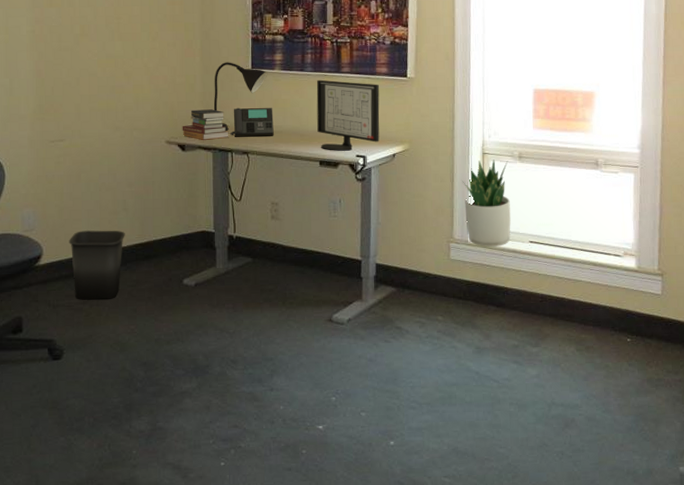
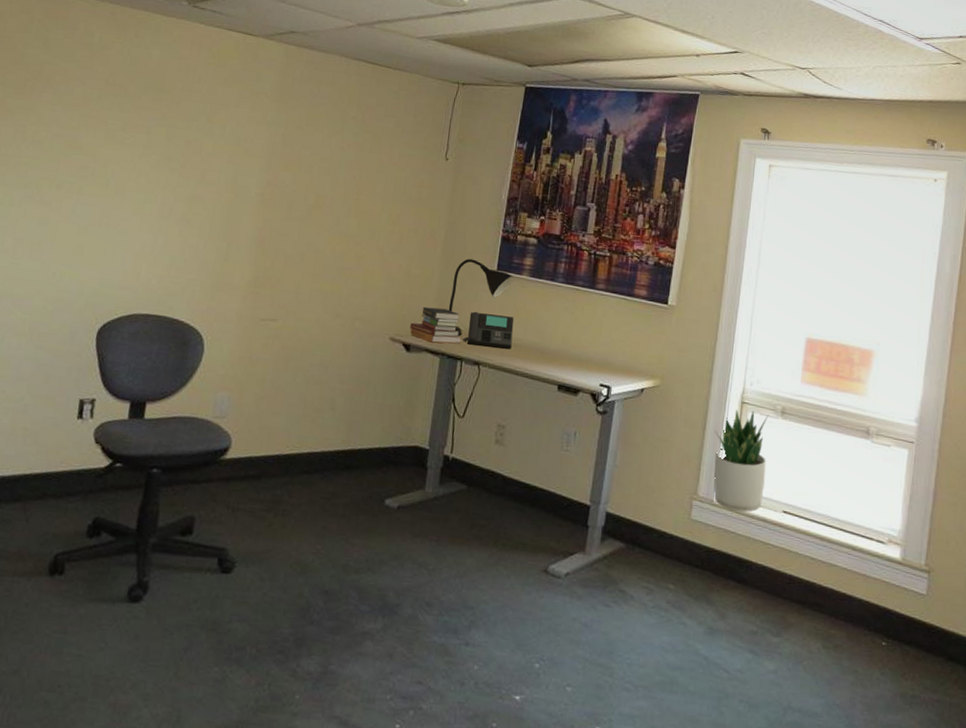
waste bin: present [69,230,125,300] -> none [259,426,328,511]
computer monitor: present [316,79,380,151] -> none [560,293,635,378]

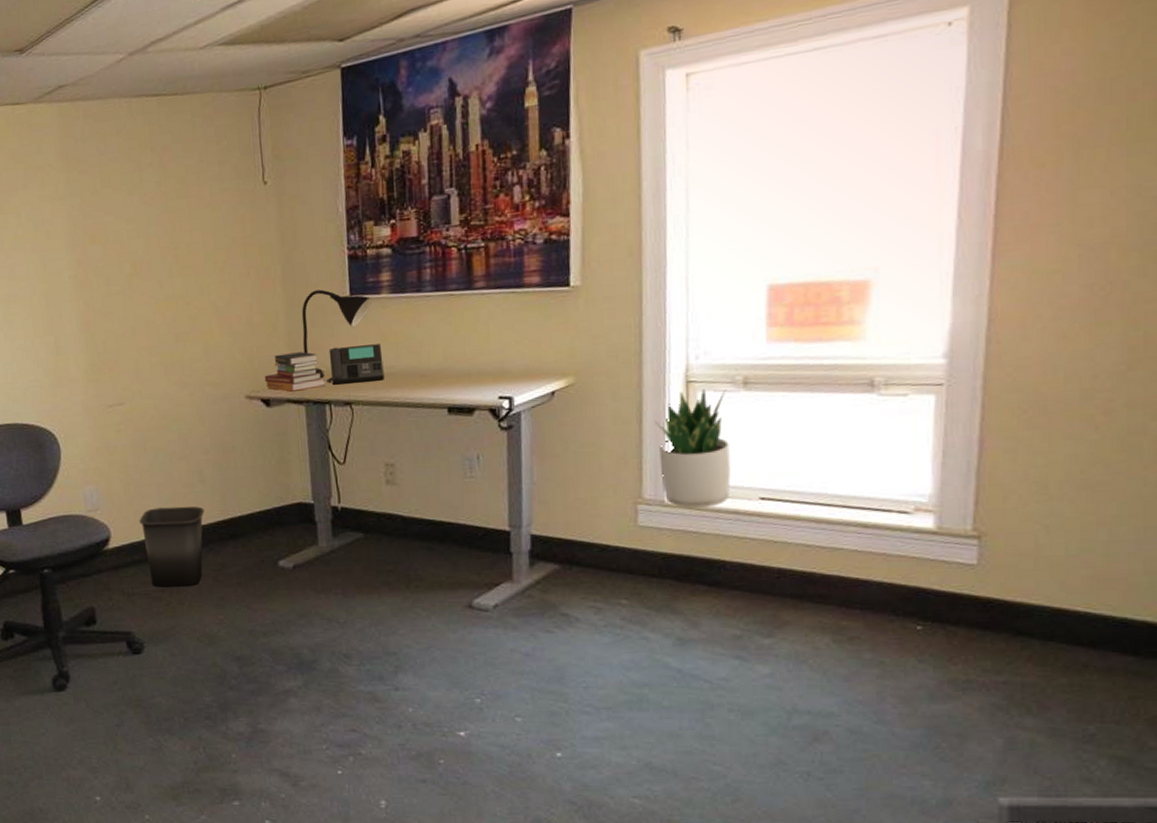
waste bin: none [259,426,328,511] -> present [139,506,205,587]

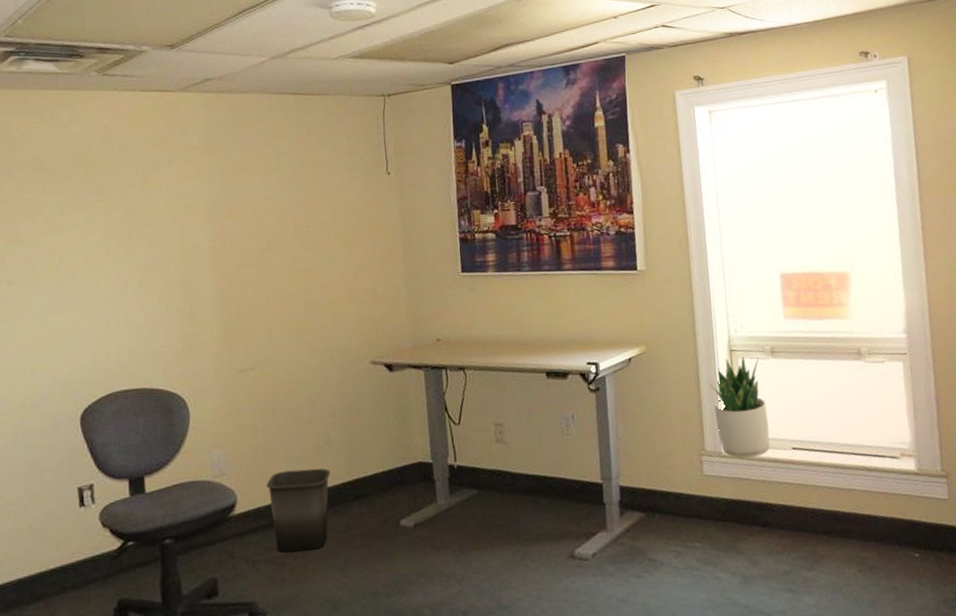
books: present [264,351,326,392] -> none [387,321,442,358]
desk lamp: present [301,289,373,378] -> none [420,266,481,345]
phone: present [327,344,384,385] -> none [443,315,492,352]

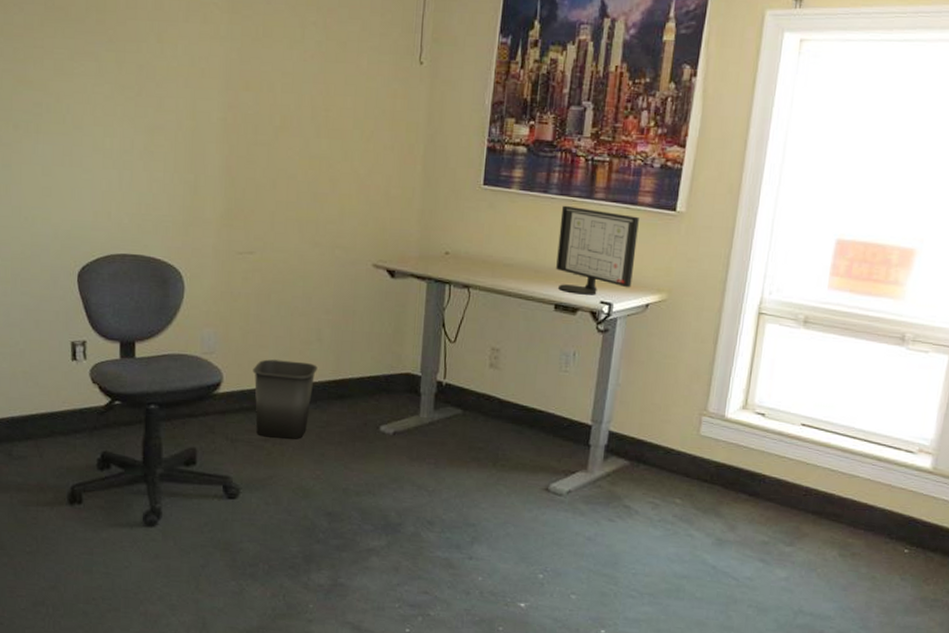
computer monitor: none [536,279,612,360] -> present [556,205,639,295]
planter: present [709,356,770,458] -> none [725,320,789,427]

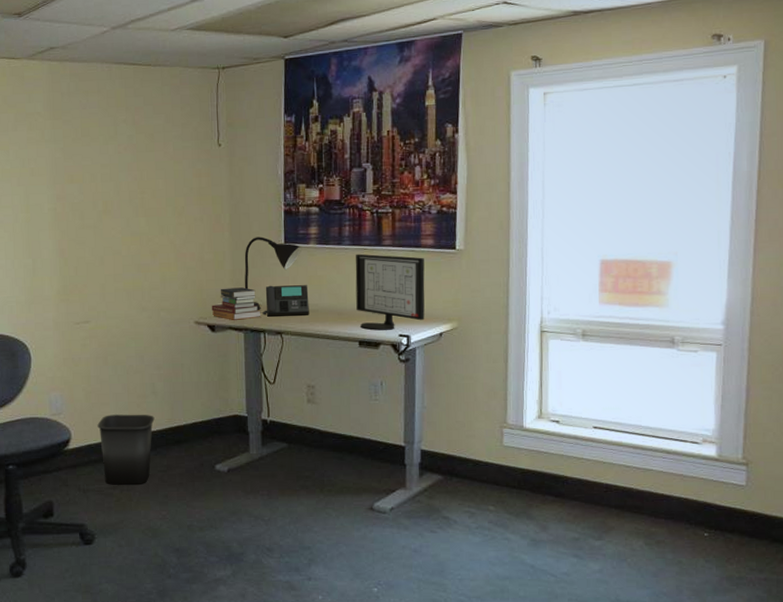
books: none [393,229,449,268] -> present [211,287,261,320]
desk lamp: none [432,174,503,258] -> present [244,237,302,310]
phone: none [450,231,505,270] -> present [262,285,309,317]

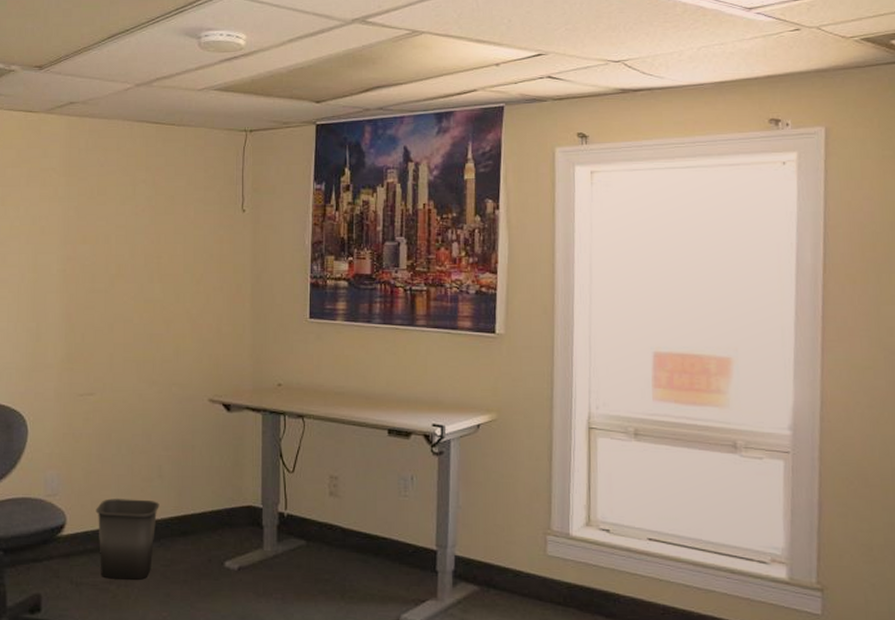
books: present [211,287,261,320] -> none [227,364,282,400]
desk lamp: present [244,237,302,310] -> none [264,310,329,390]
phone: present [262,285,309,317] -> none [283,363,334,398]
computer monitor: present [355,253,425,330] -> none [385,333,462,419]

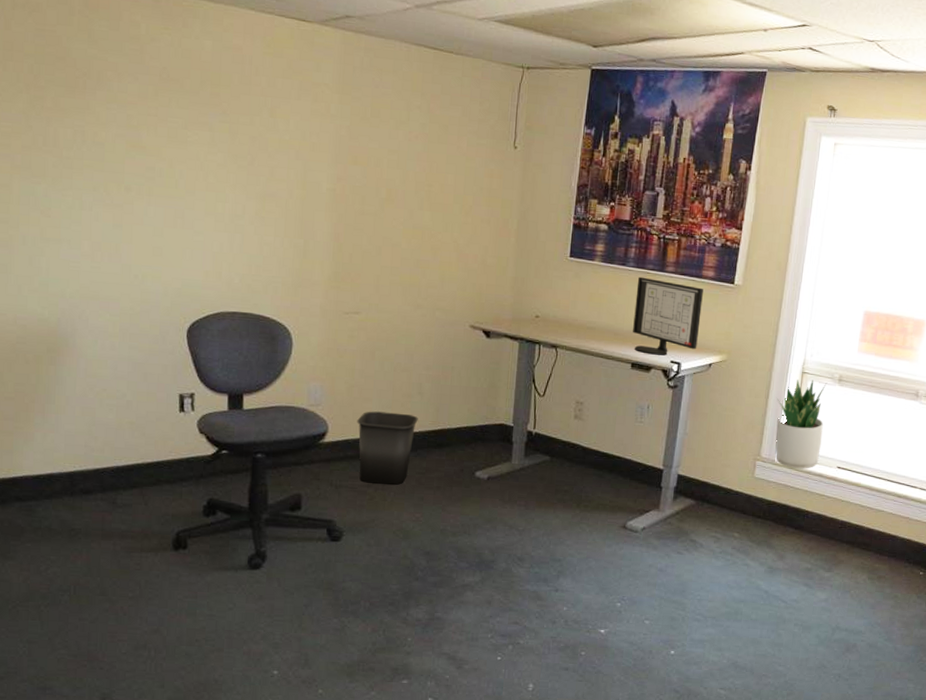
computer monitor: none [385,333,462,419] -> present [633,276,703,356]
planter: none [562,435,624,543] -> present [775,378,826,469]

